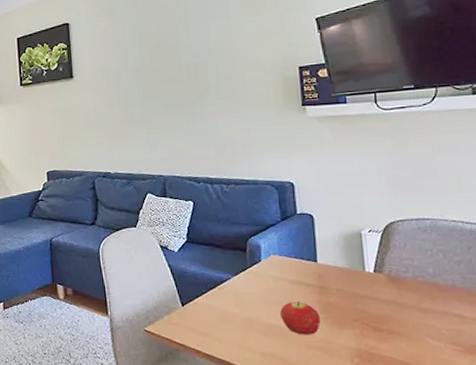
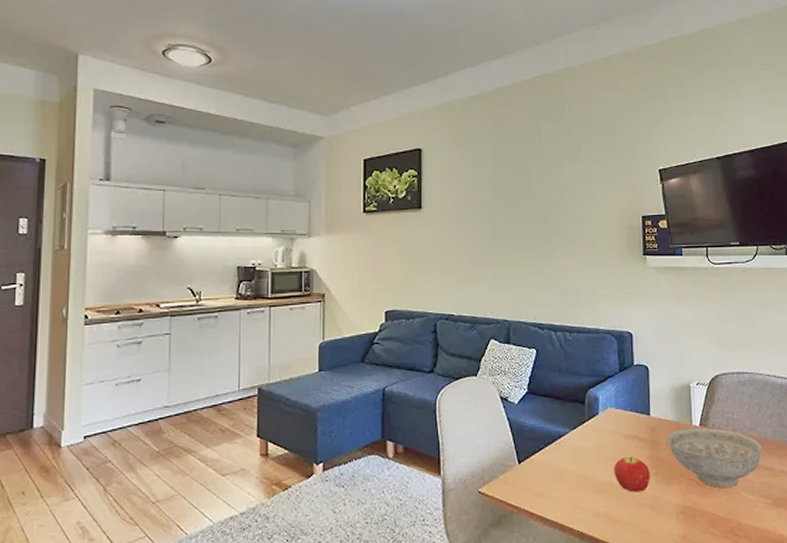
decorative bowl: none [337,274,450,333] -> present [667,428,763,488]

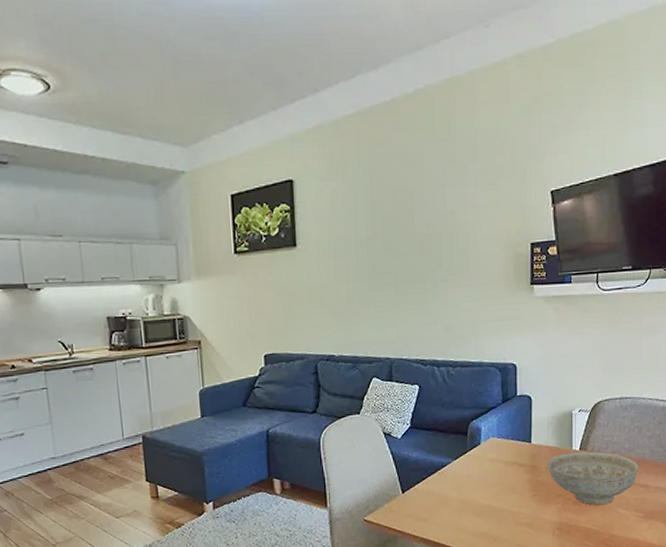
fruit: present [614,457,650,492] -> none [494,482,529,513]

